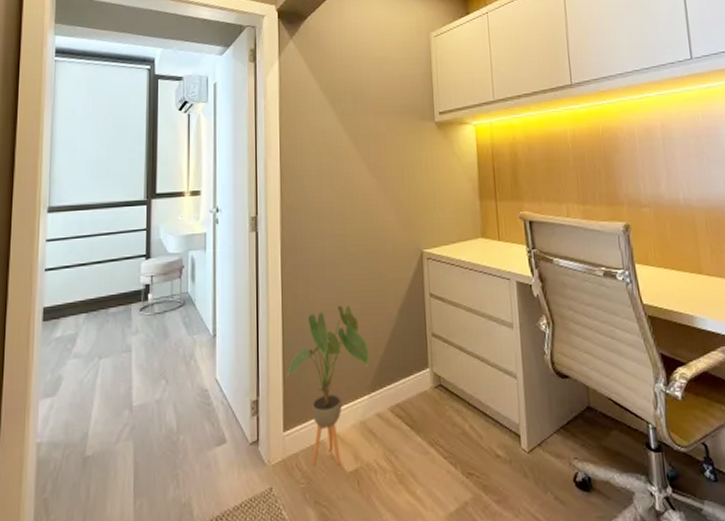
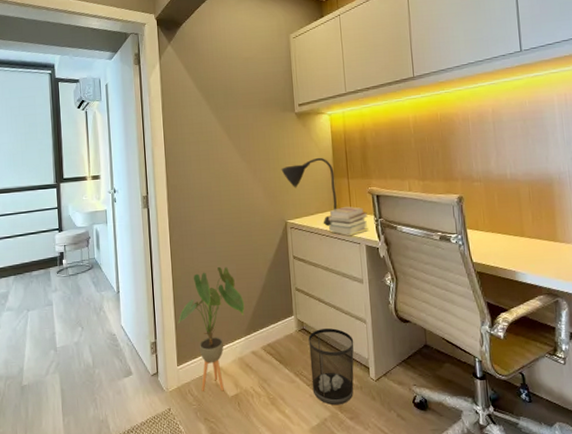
desk lamp: none [417,174,483,257] -> present [281,157,337,226]
waste bin: none [446,384,502,485] -> present [308,328,354,405]
books: none [471,233,520,270] -> present [327,206,369,237]

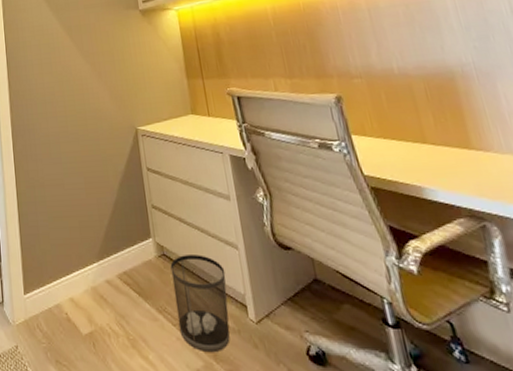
house plant: present [177,266,245,392] -> none [23,179,96,328]
desk lamp: present [281,157,337,226] -> none [127,56,193,133]
books: present [327,206,369,237] -> none [182,109,232,145]

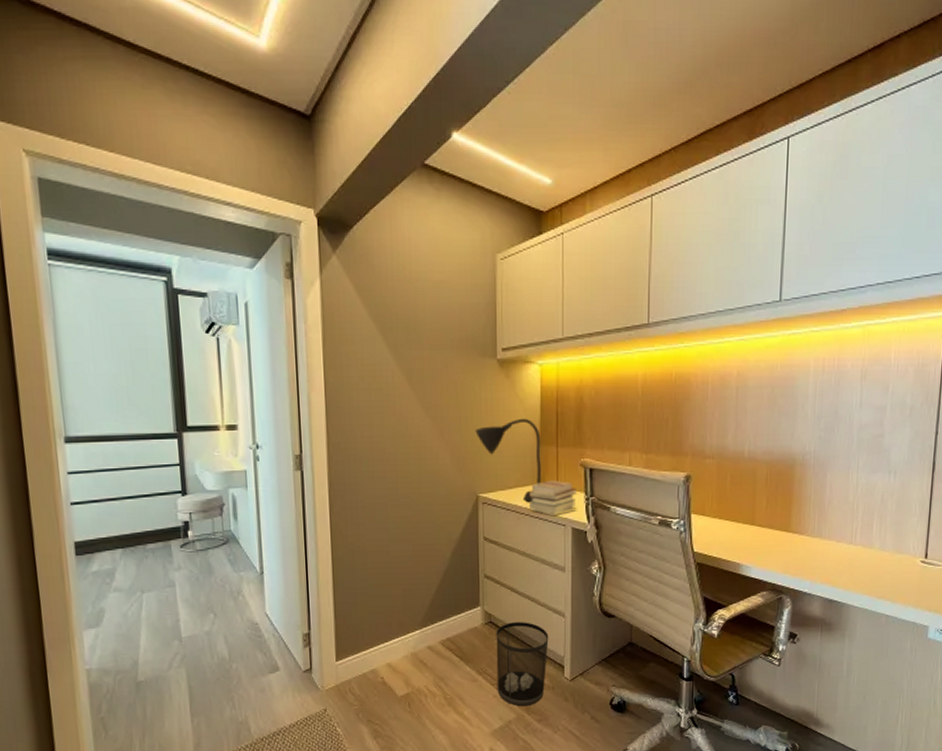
desk lamp: none [127,56,193,133] -> present [475,418,541,503]
books: none [182,109,232,145] -> present [528,480,577,517]

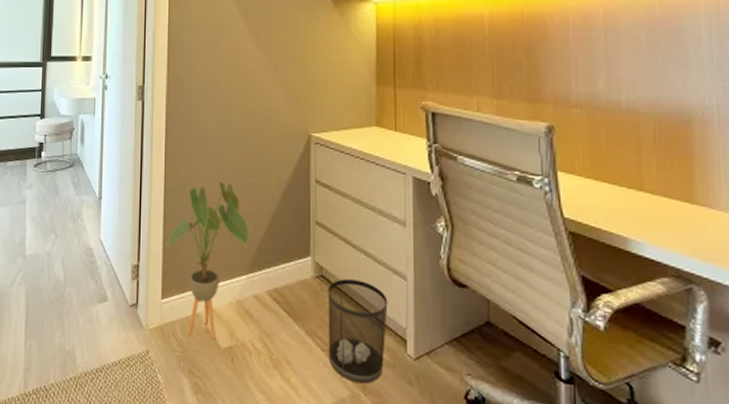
house plant: none [337,546,421,691] -> present [166,181,249,340]
desk lamp: present [475,418,541,503] -> none [308,56,377,146]
books: present [528,480,577,517] -> none [363,122,418,163]

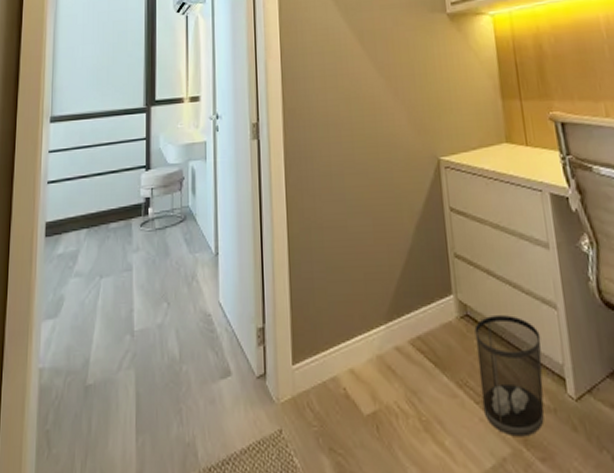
house plant: present [166,181,249,340] -> none [293,220,385,407]

